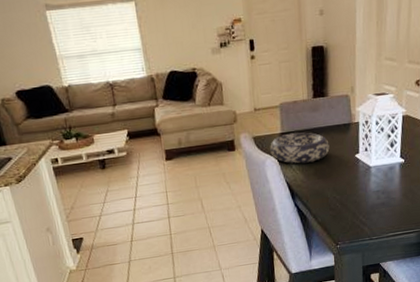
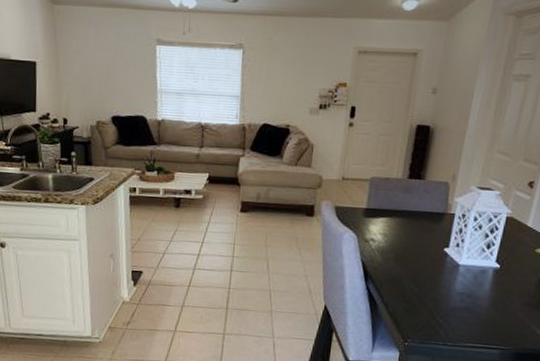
decorative bowl: present [270,132,330,164] -> none [351,210,417,246]

